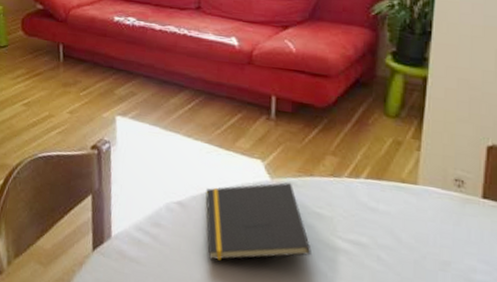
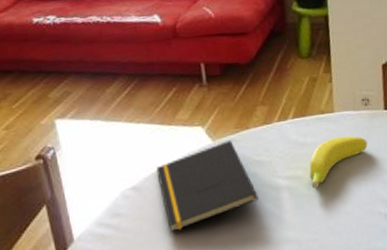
banana: none [375,212,454,263] -> present [309,136,368,189]

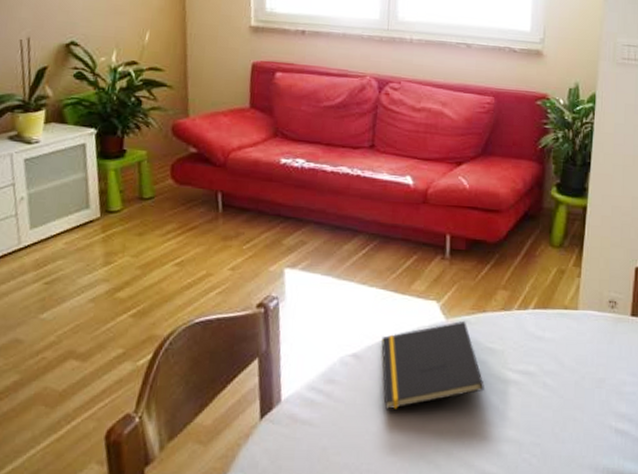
banana: present [309,136,368,189] -> none [542,336,608,388]

